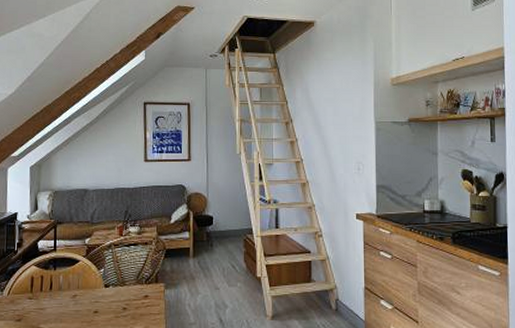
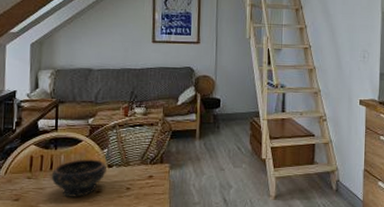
bowl: none [51,279,103,317] -> present [51,159,106,197]

